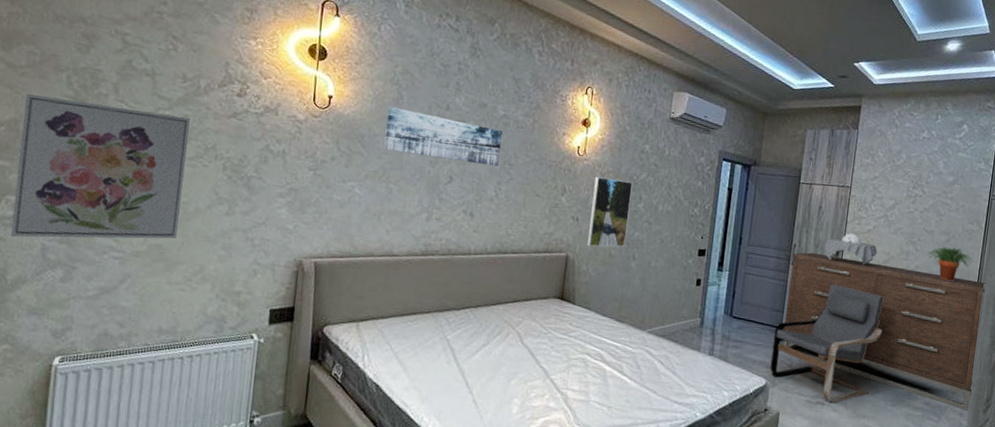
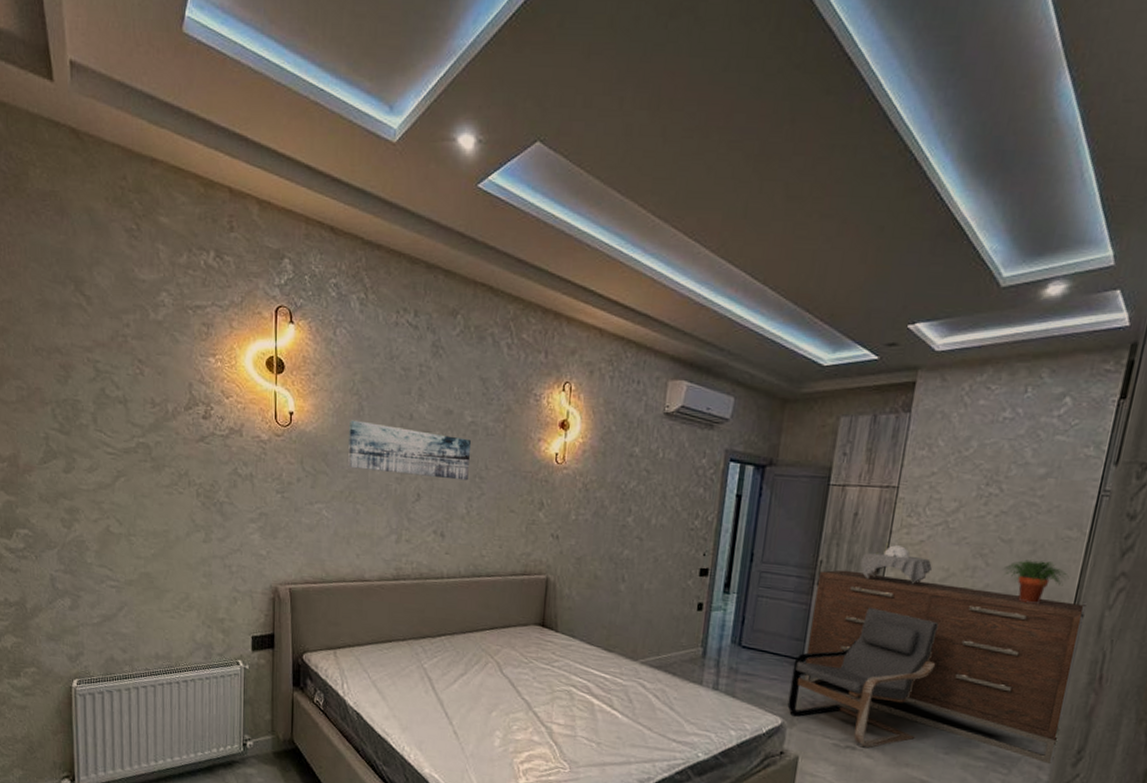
wall art: present [10,93,190,239] -> none [20,428,162,569]
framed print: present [586,176,633,247] -> none [568,487,620,568]

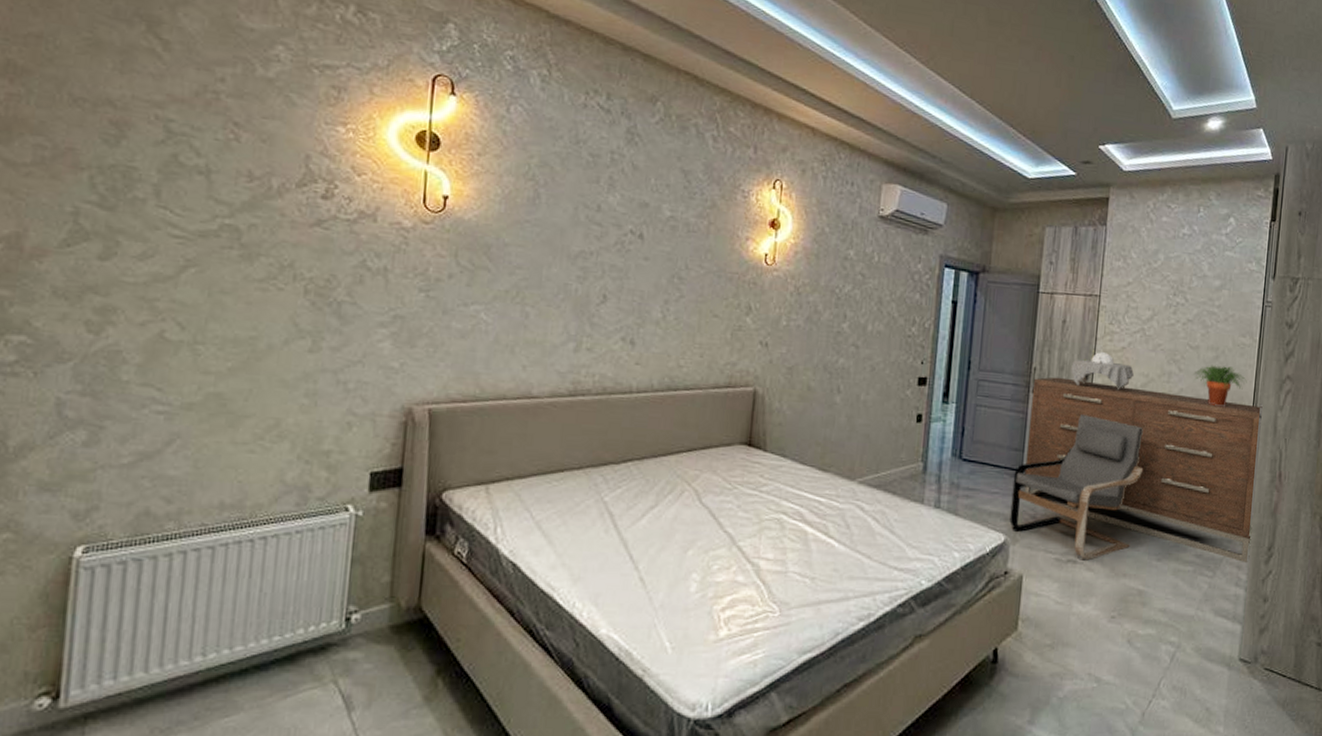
wall art: present [347,420,471,481] -> none [515,208,669,281]

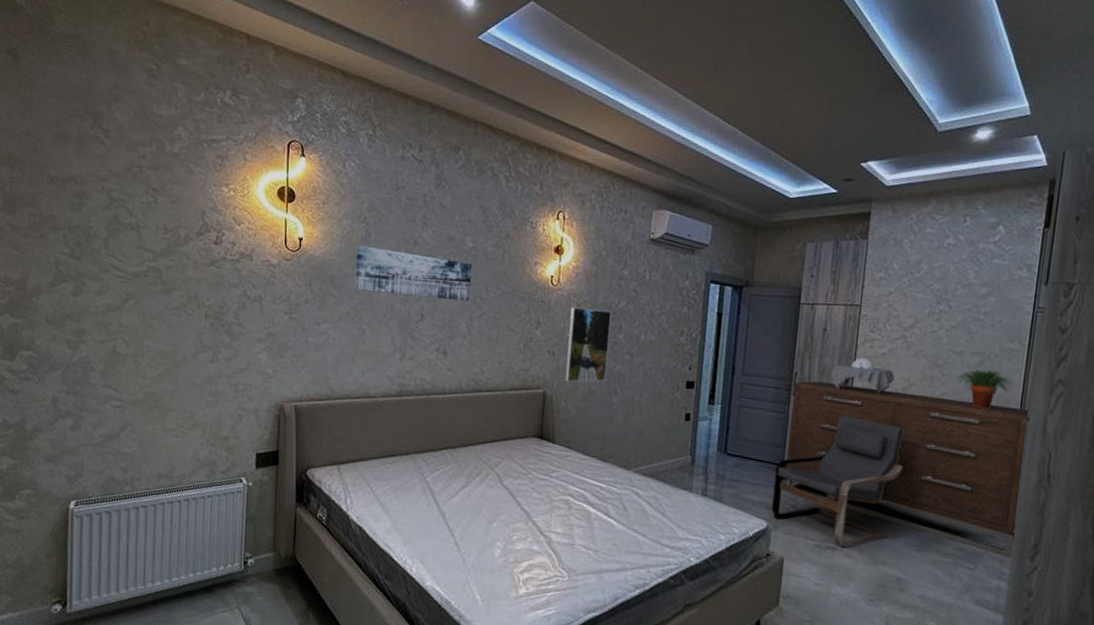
wall art: none [515,208,669,281] -> present [353,245,472,302]
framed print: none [779,290,835,379] -> present [564,307,611,382]

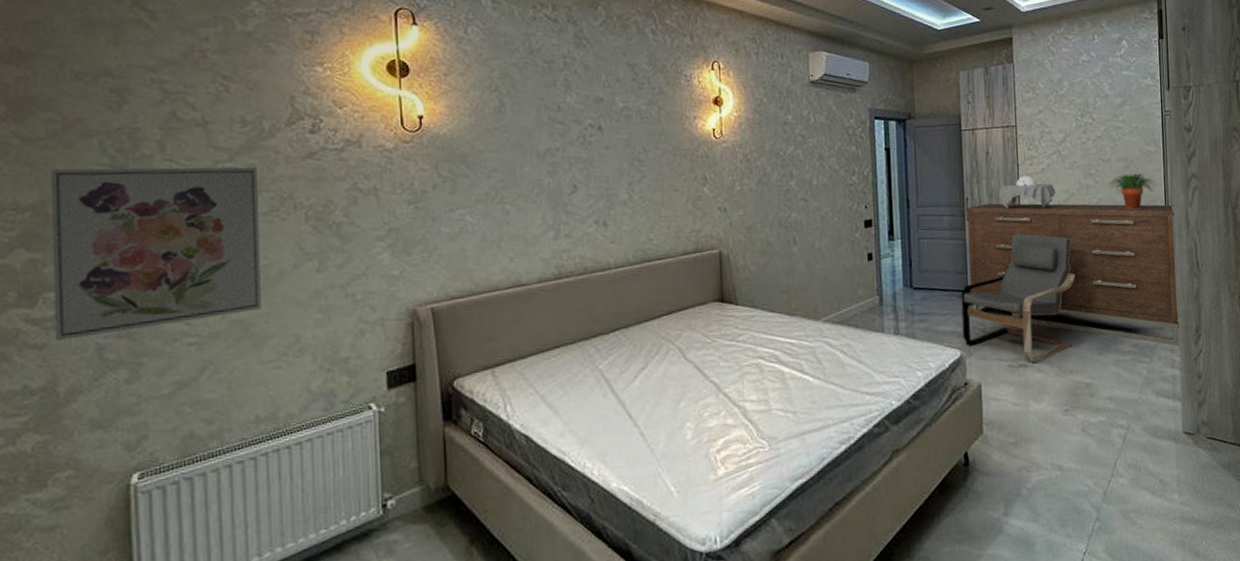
wall art: none [26,253,173,390] -> present [50,166,261,342]
wall art: present [353,245,472,302] -> none [489,117,626,168]
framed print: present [564,307,611,382] -> none [738,158,783,238]

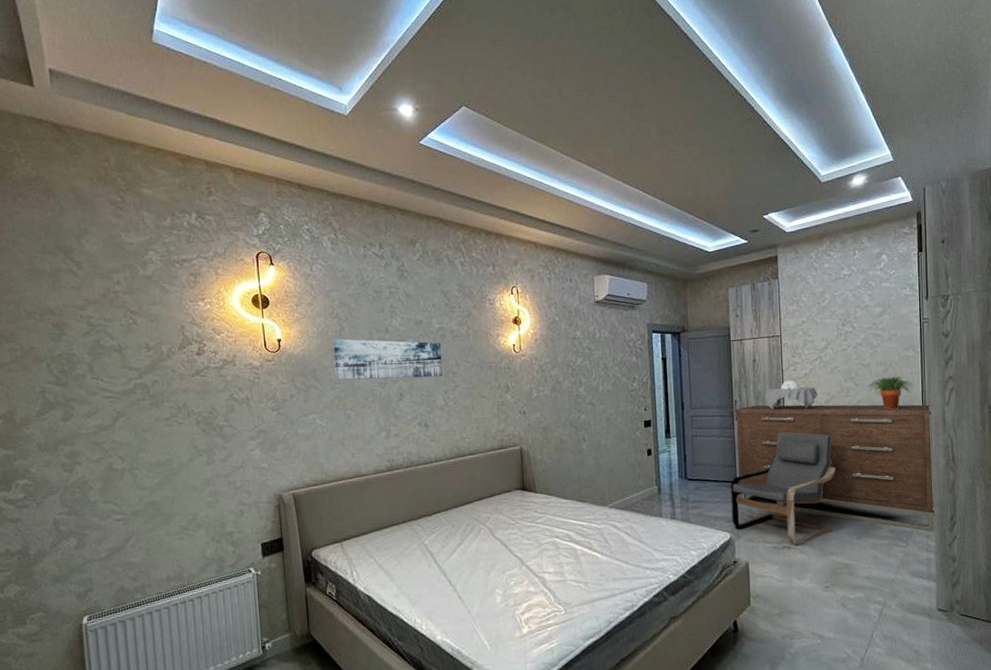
wall art: present [50,166,261,342] -> none [15,382,167,517]
wall art: none [489,117,626,168] -> present [332,339,442,380]

